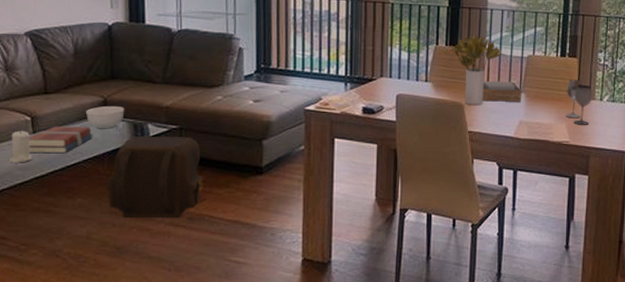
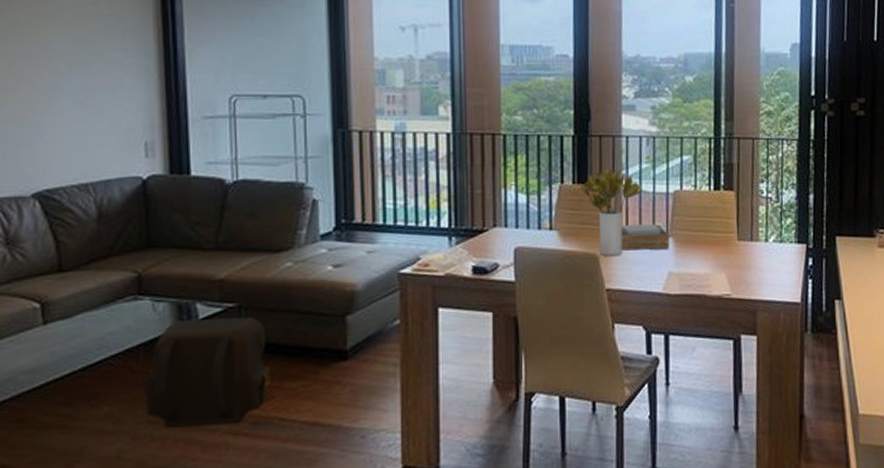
candle: present [9,131,32,163] -> none [11,322,42,366]
books: present [28,126,93,154] -> none [37,311,124,351]
bowl: present [85,105,125,129] -> none [113,282,166,314]
wineglass: present [566,80,593,125] -> none [724,217,756,274]

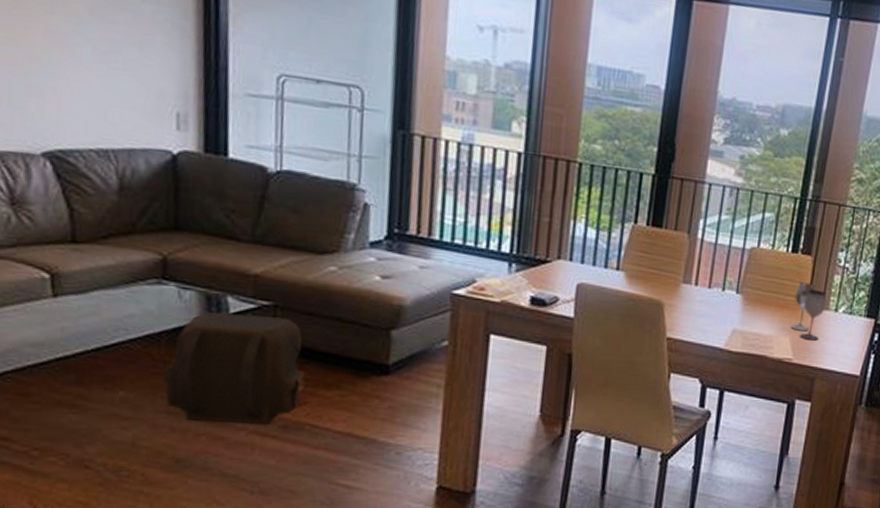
flower bouquet: present [579,167,648,257] -> none [653,213,724,306]
napkin holder: present [620,223,670,251] -> none [688,275,740,306]
wineglass: none [724,217,756,274] -> present [791,282,827,341]

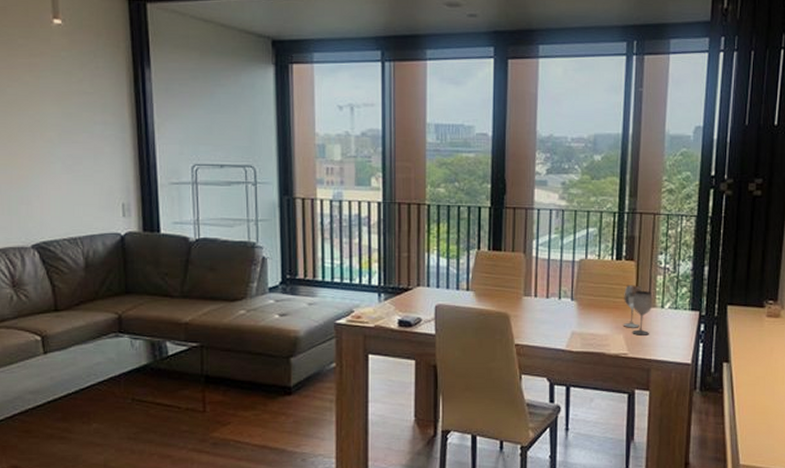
backpack: present [161,312,306,424] -> none [122,355,228,443]

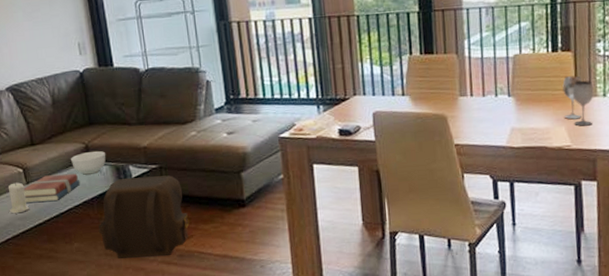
candle: none [19,351,43,386] -> present [7,182,29,214]
books: none [39,346,108,376] -> present [23,173,81,204]
bowl: none [99,322,141,348] -> present [70,150,106,175]
backpack: none [122,355,228,443] -> present [98,175,190,258]

